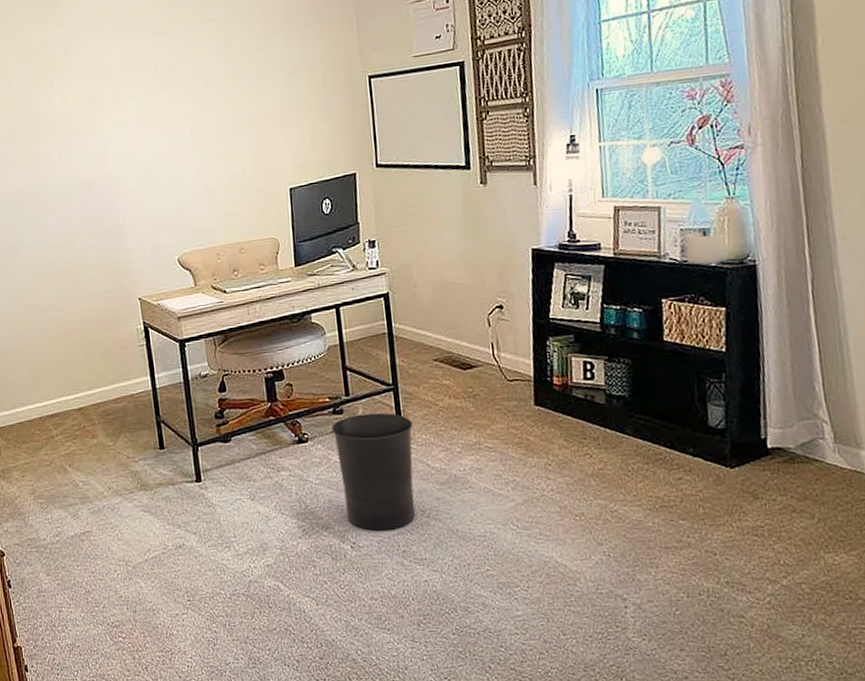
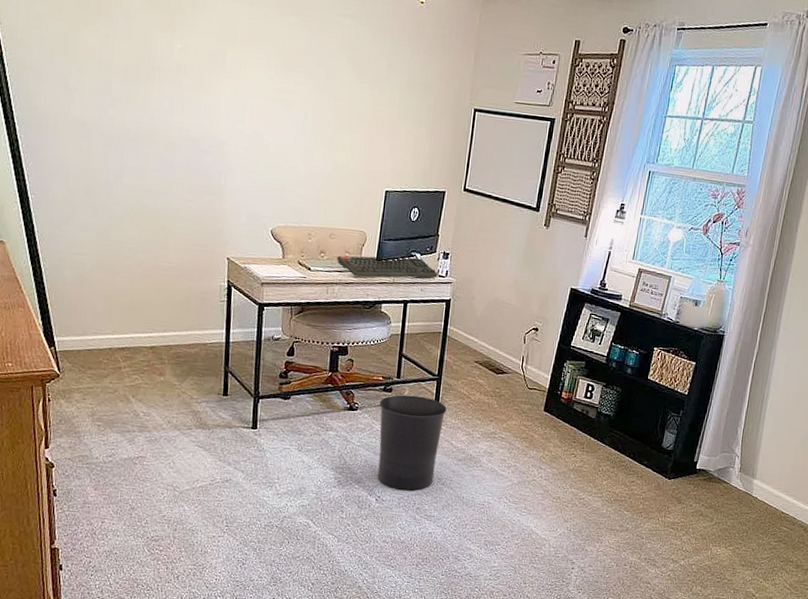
computer keyboard: none [252,253,368,291] -> present [337,255,438,278]

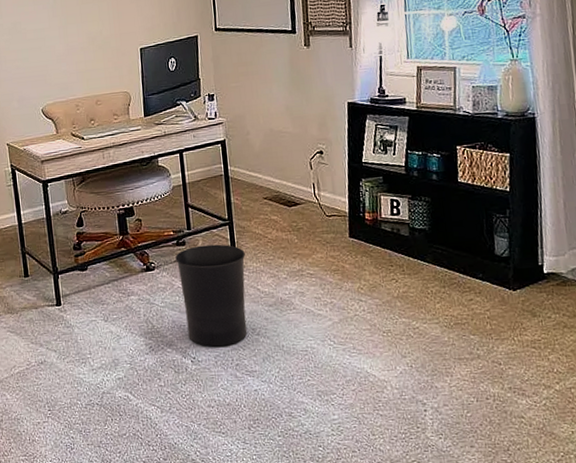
computer keyboard: present [337,255,438,278] -> none [107,105,207,138]
candle: present [678,301,711,329] -> none [476,87,512,117]

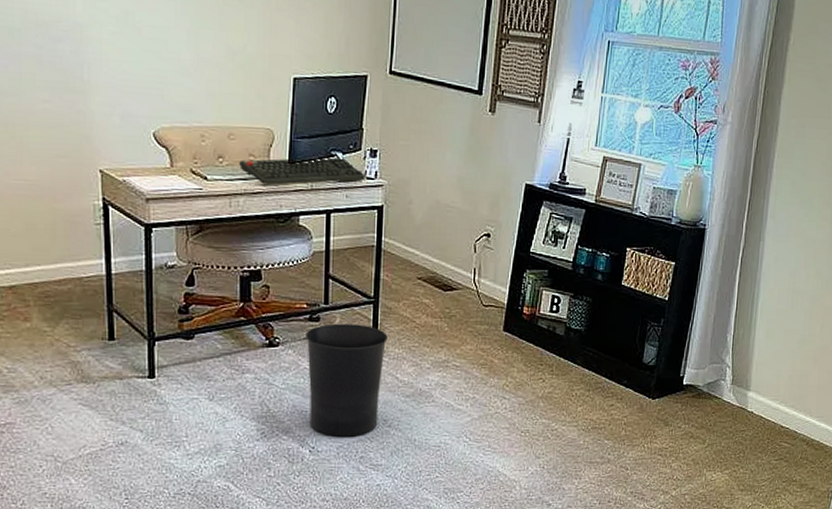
computer keyboard: none [107,105,207,138] -> present [239,157,365,186]

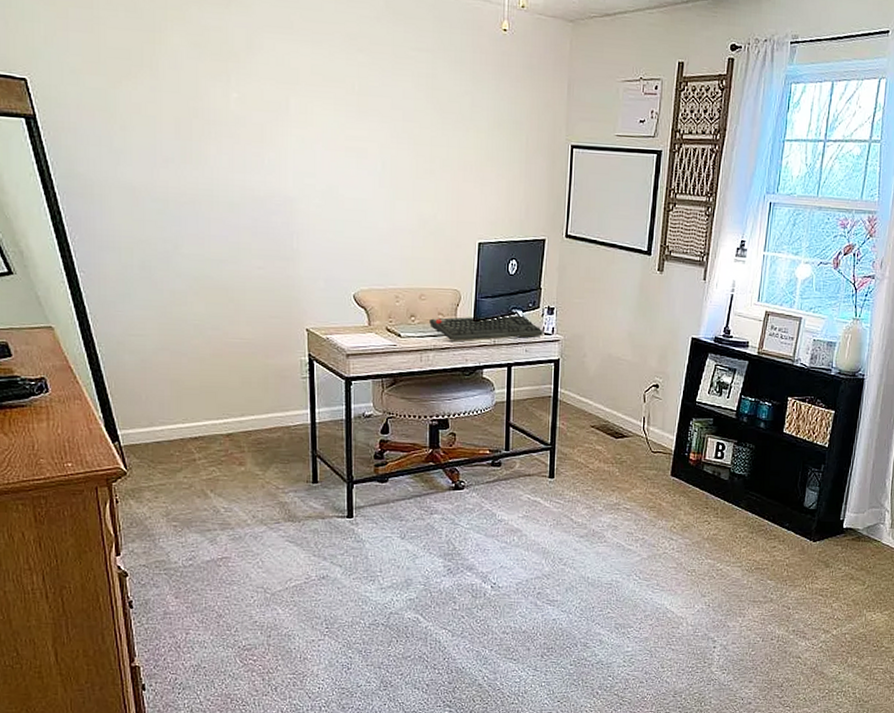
waste bin: present [306,323,388,437] -> none [488,468,563,574]

